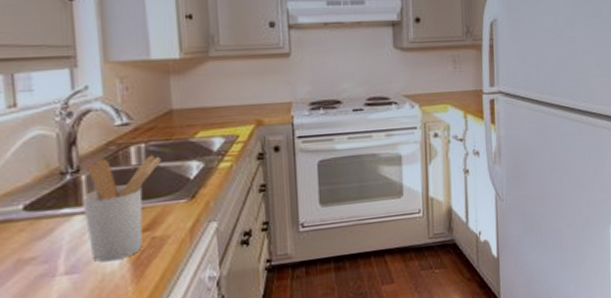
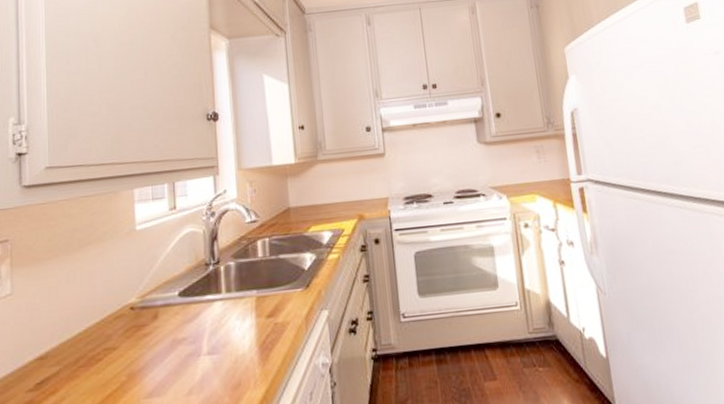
utensil holder: present [82,155,162,262] -> none [221,248,282,345]

